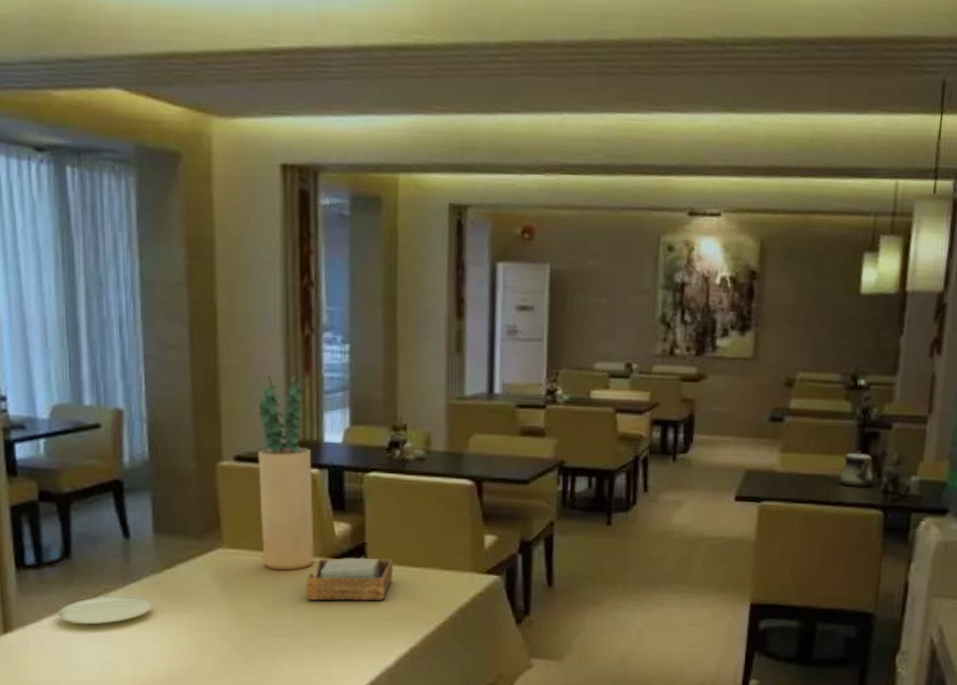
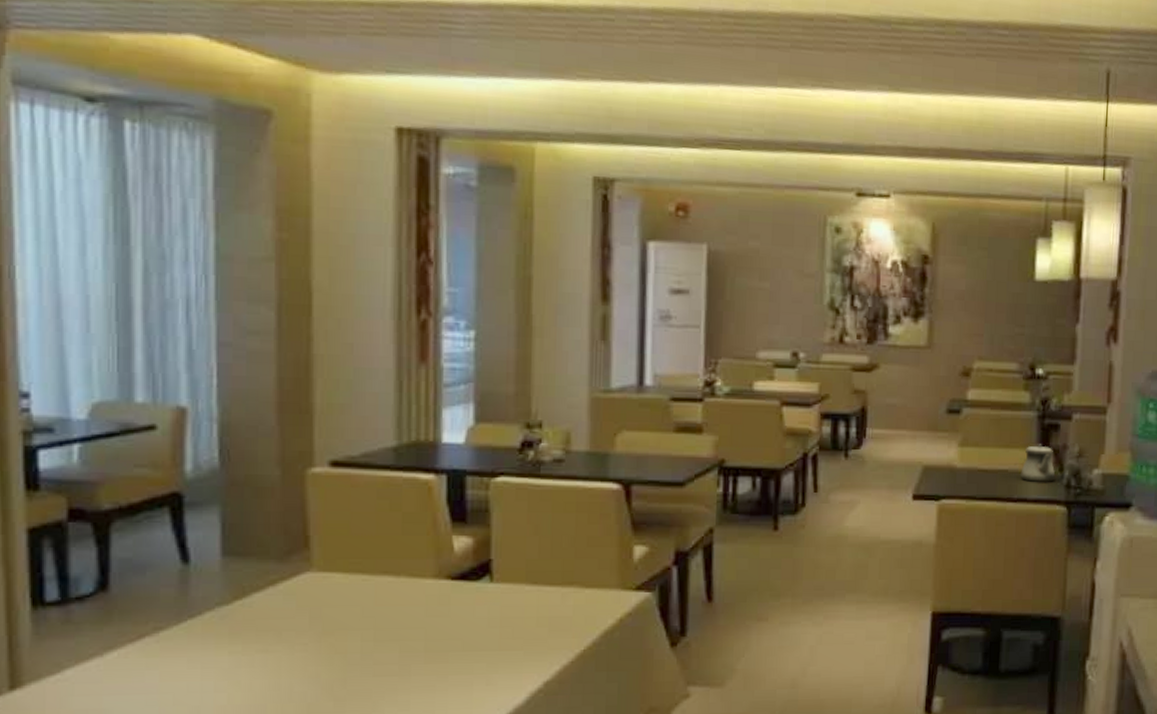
plate: present [58,595,154,625] -> none [87,634,220,674]
vase: present [258,365,314,571] -> none [359,354,429,596]
napkin holder: present [305,557,394,601] -> none [415,576,525,631]

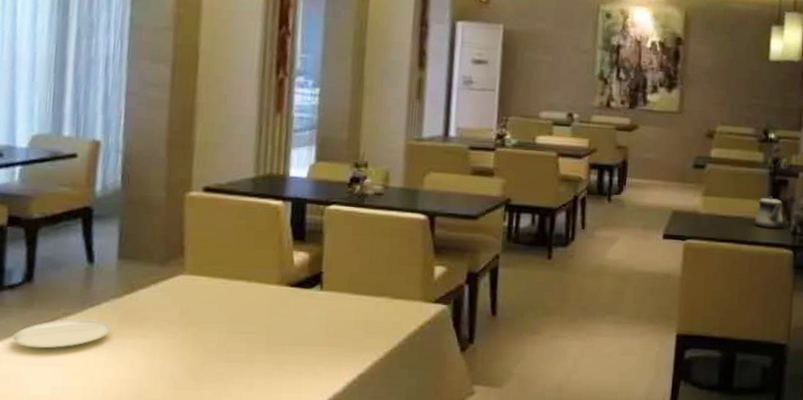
plate: none [87,634,220,674] -> present [12,319,112,349]

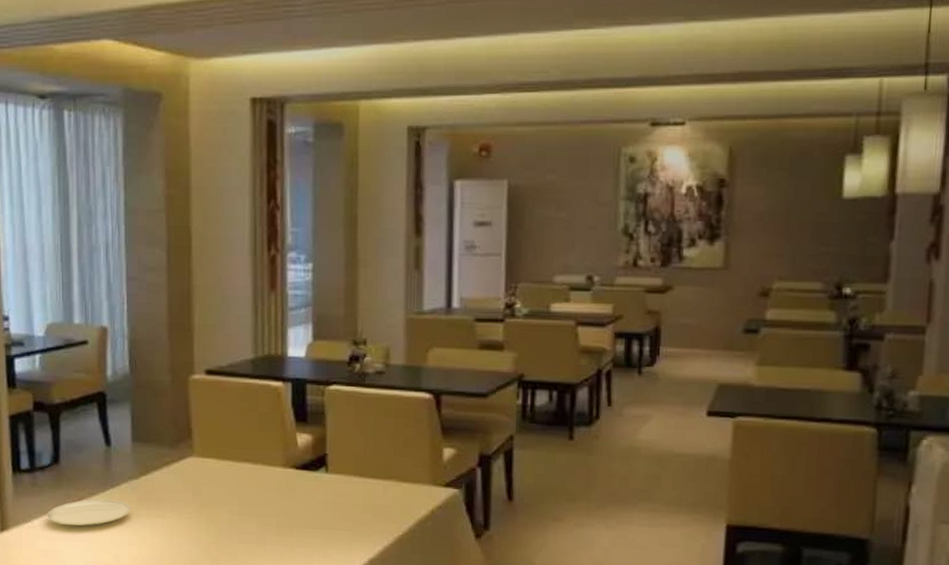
teapot: present [754,196,784,230] -> none [824,364,865,404]

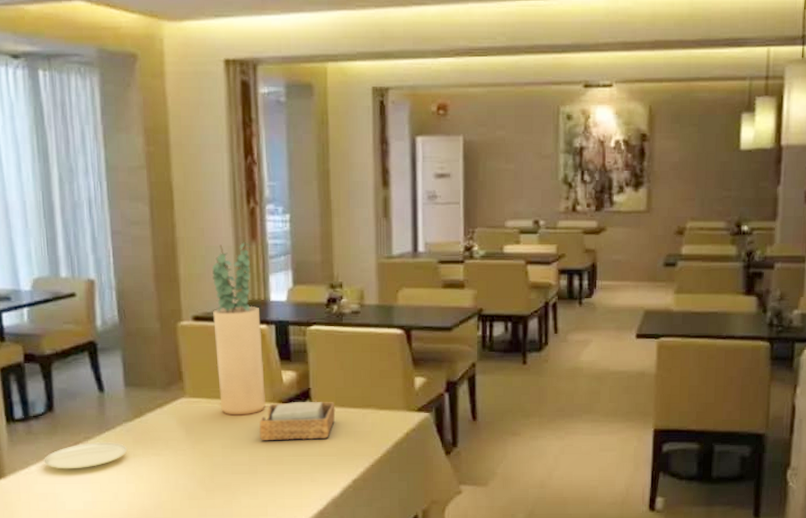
vase: none [227,284,278,480] -> present [212,234,266,416]
napkin holder: none [269,468,353,511] -> present [259,401,336,441]

